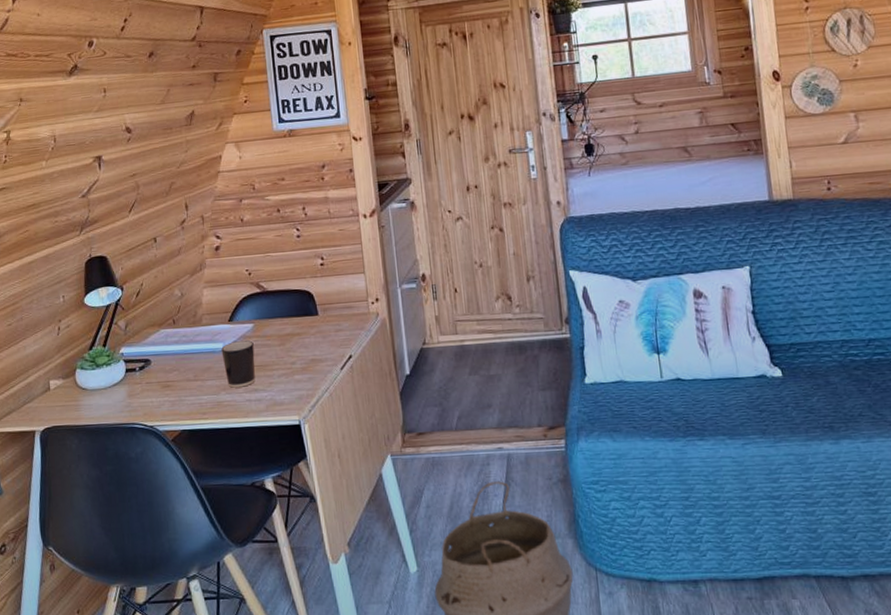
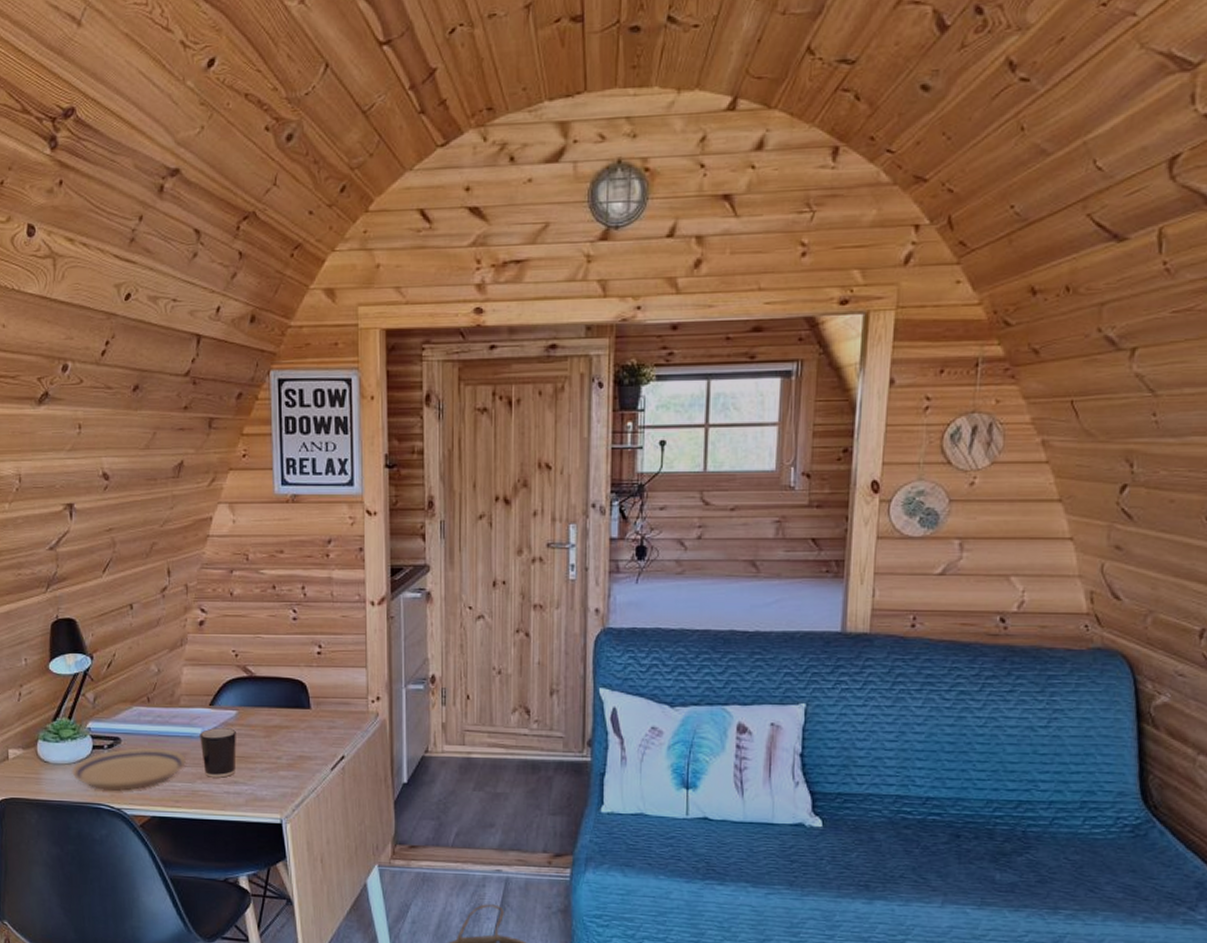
plate: none [106,364,210,409] -> present [70,747,186,790]

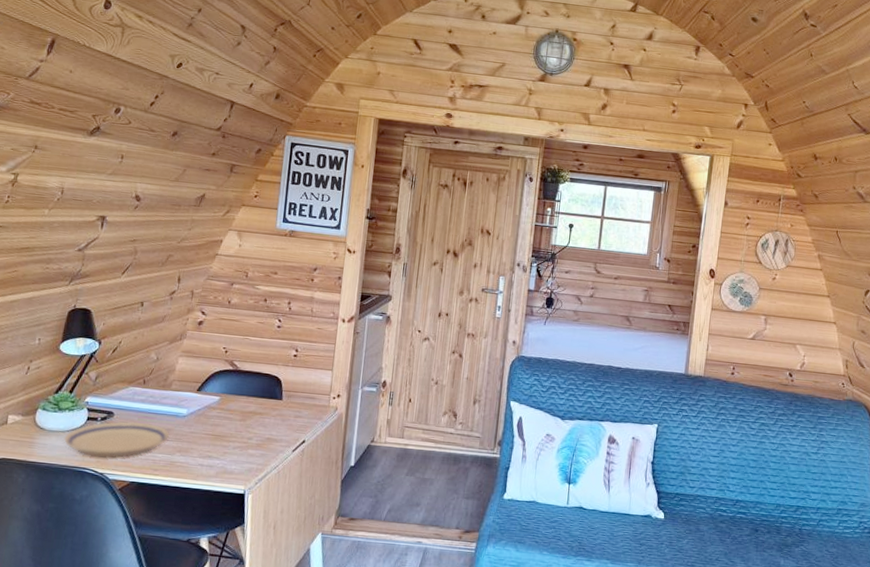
mug: present [200,728,237,778] -> none [183,410,217,452]

